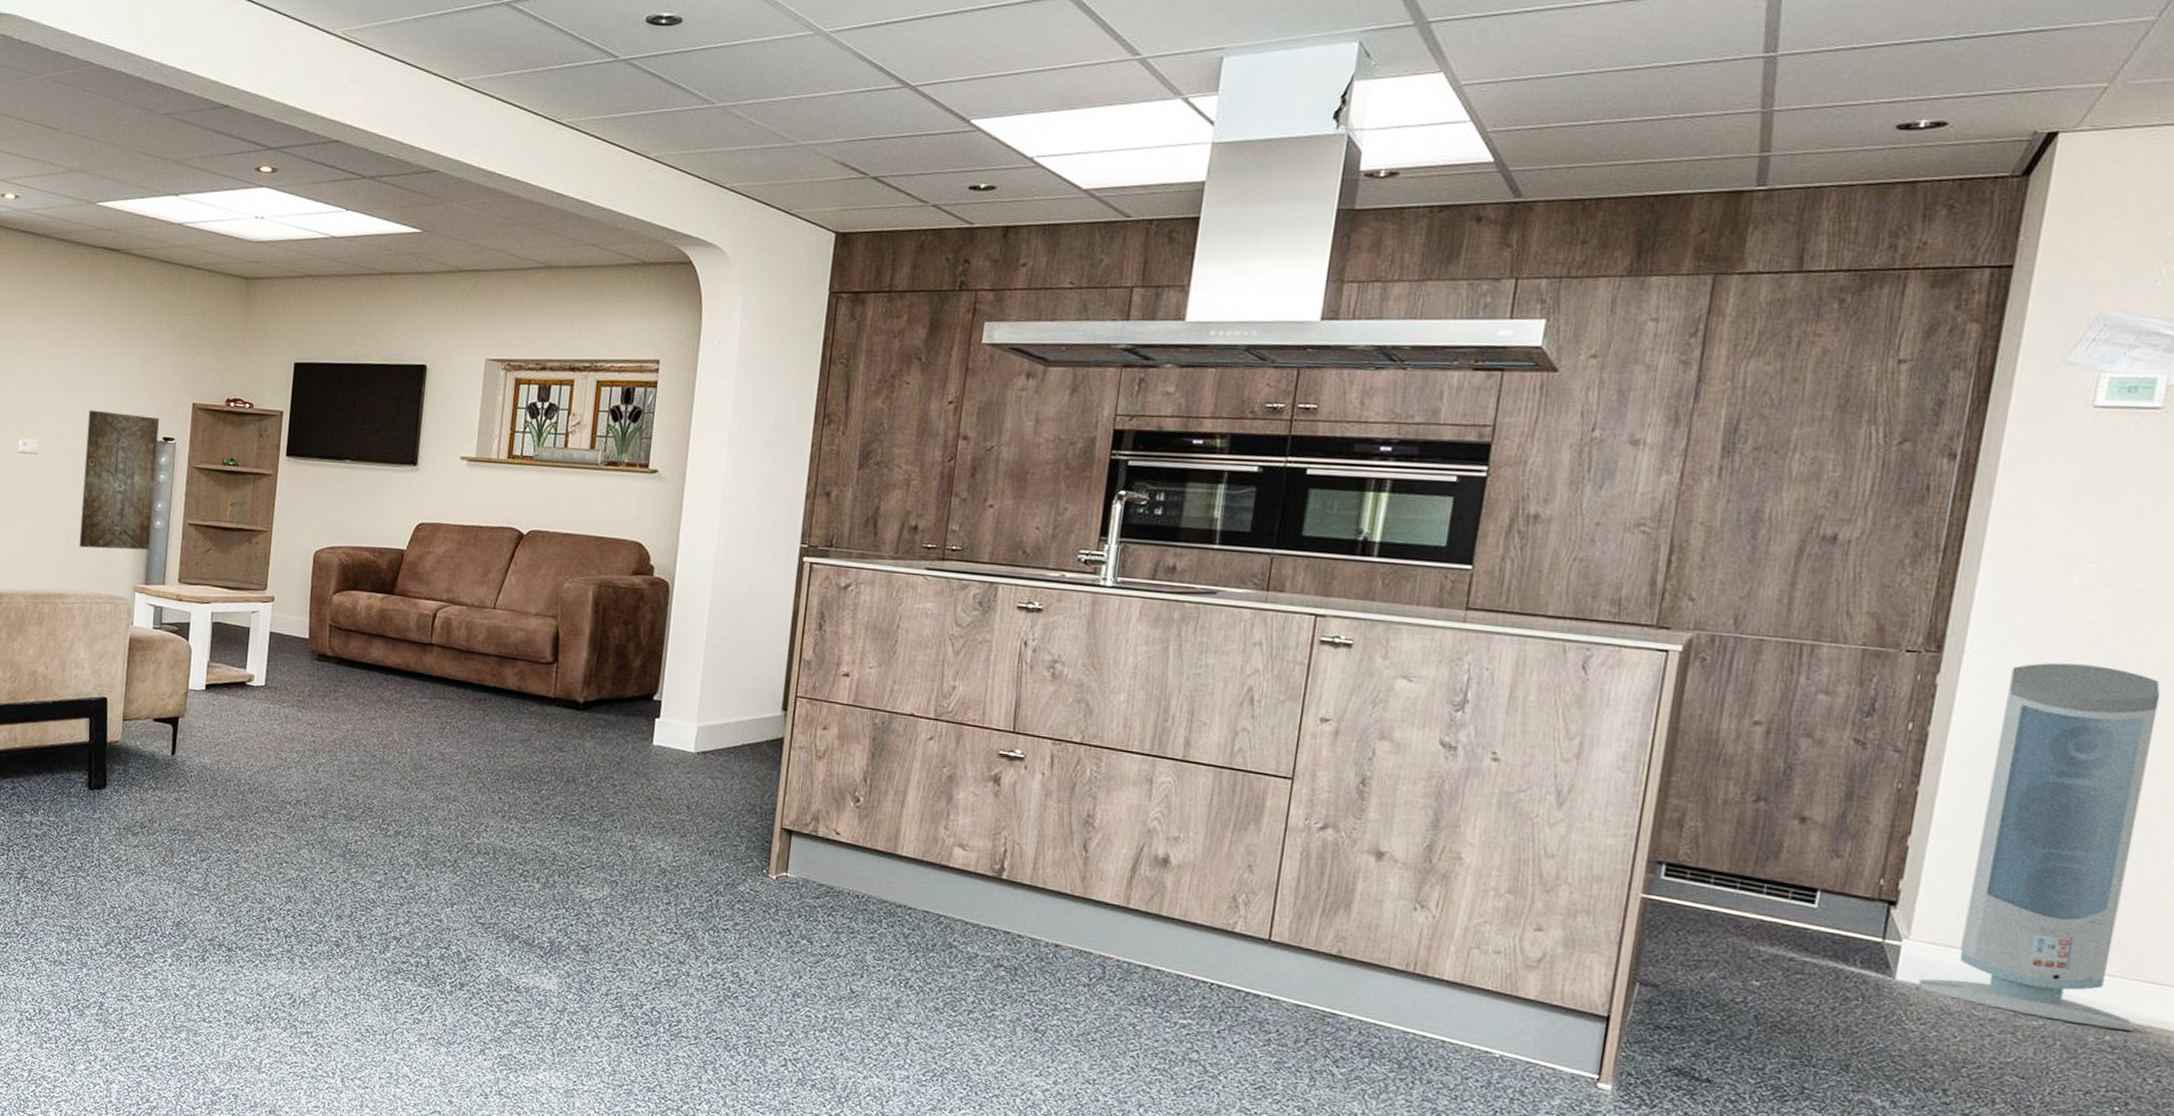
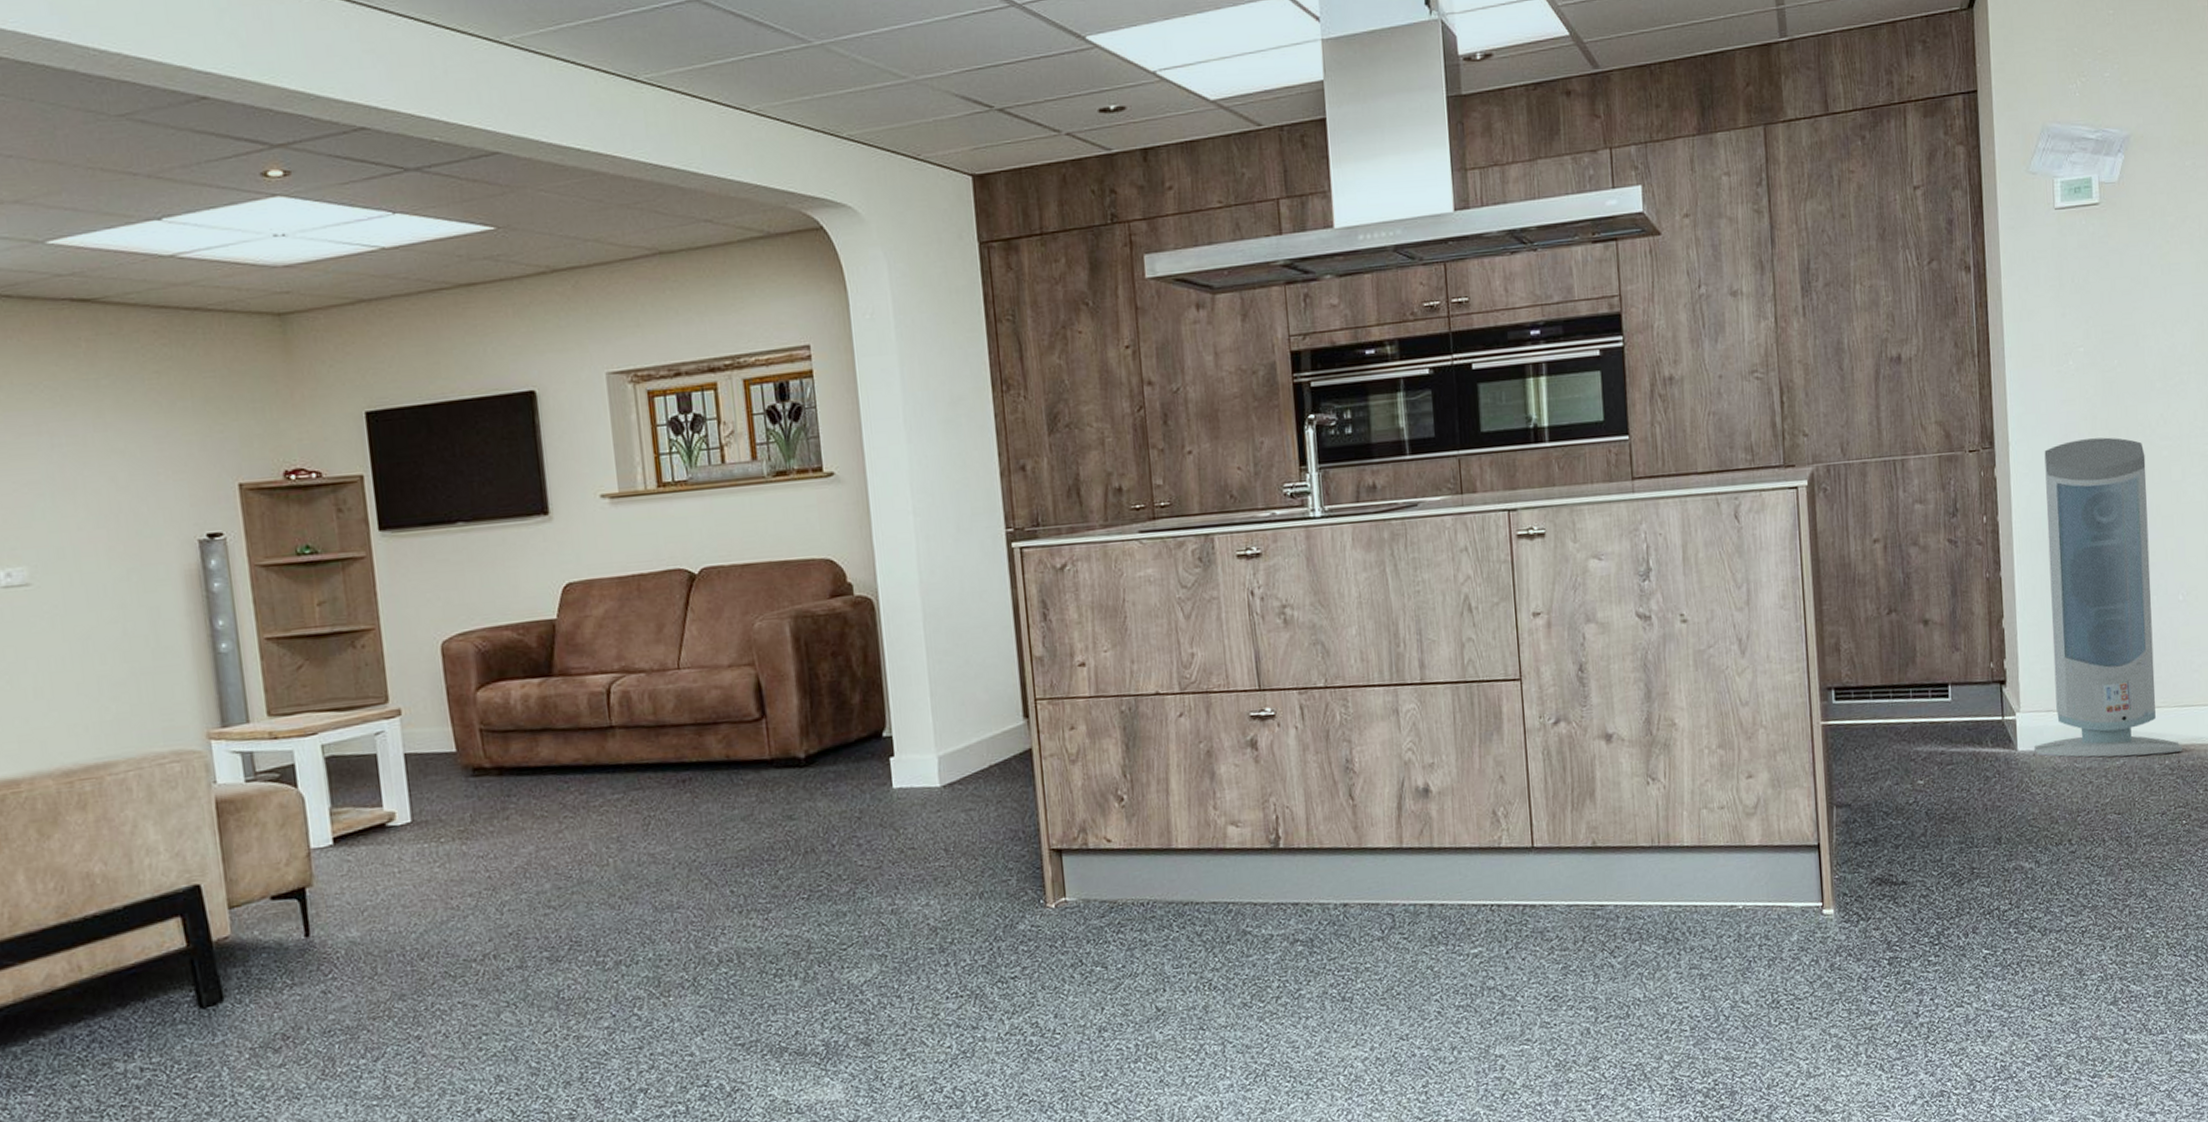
wall art: present [79,409,159,551] -> none [93,510,218,697]

